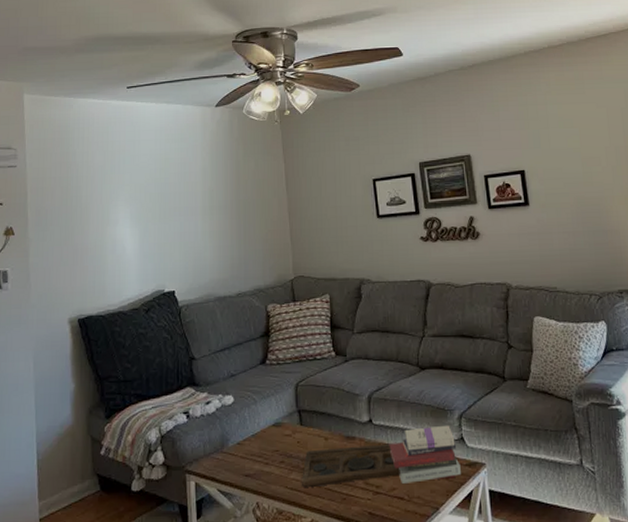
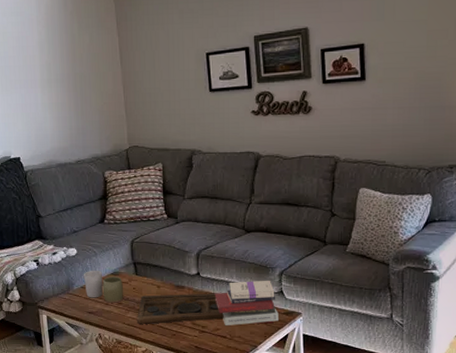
candle holder: none [240,422,262,457] -> present [83,271,103,298]
mug: none [262,428,287,462] -> present [102,276,124,303]

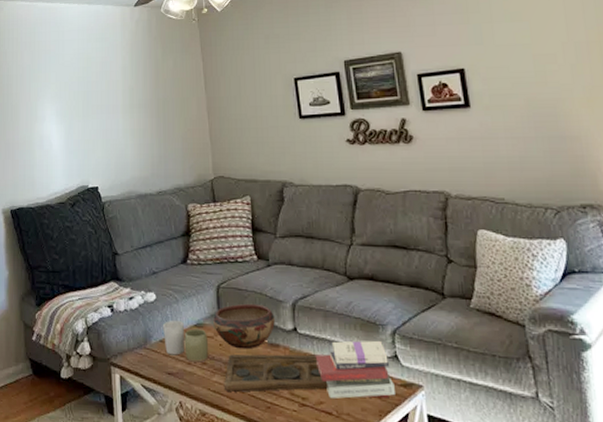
decorative bowl: none [128,254,181,291] -> present [213,303,275,349]

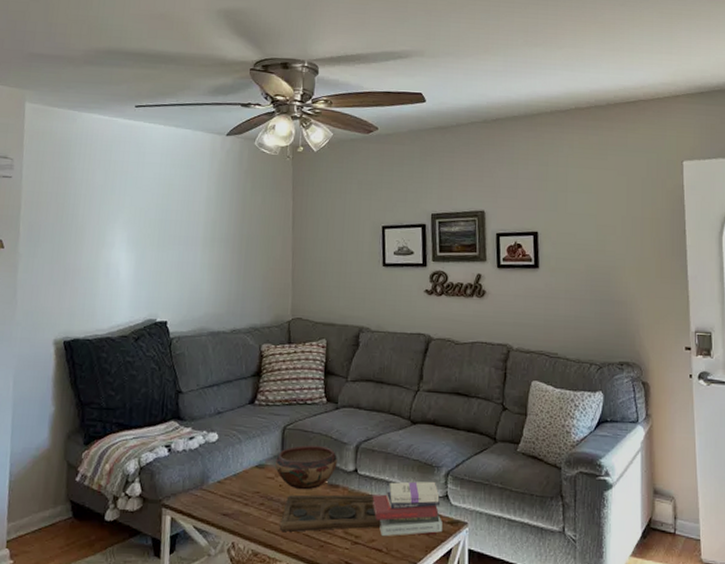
candle holder: present [162,321,184,356] -> none [222,461,245,496]
mug: present [184,328,209,363] -> none [243,469,269,503]

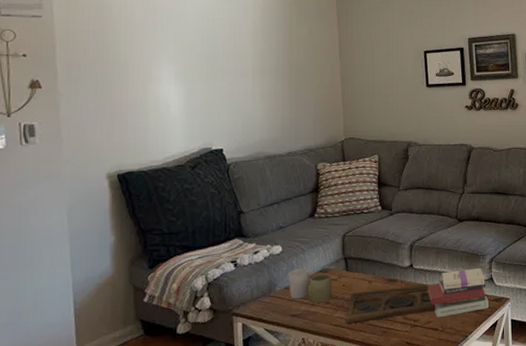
candle holder: none [222,461,245,496] -> present [287,269,309,300]
mug: none [243,469,269,503] -> present [309,273,333,303]
decorative bowl: present [275,445,337,490] -> none [338,247,394,287]

